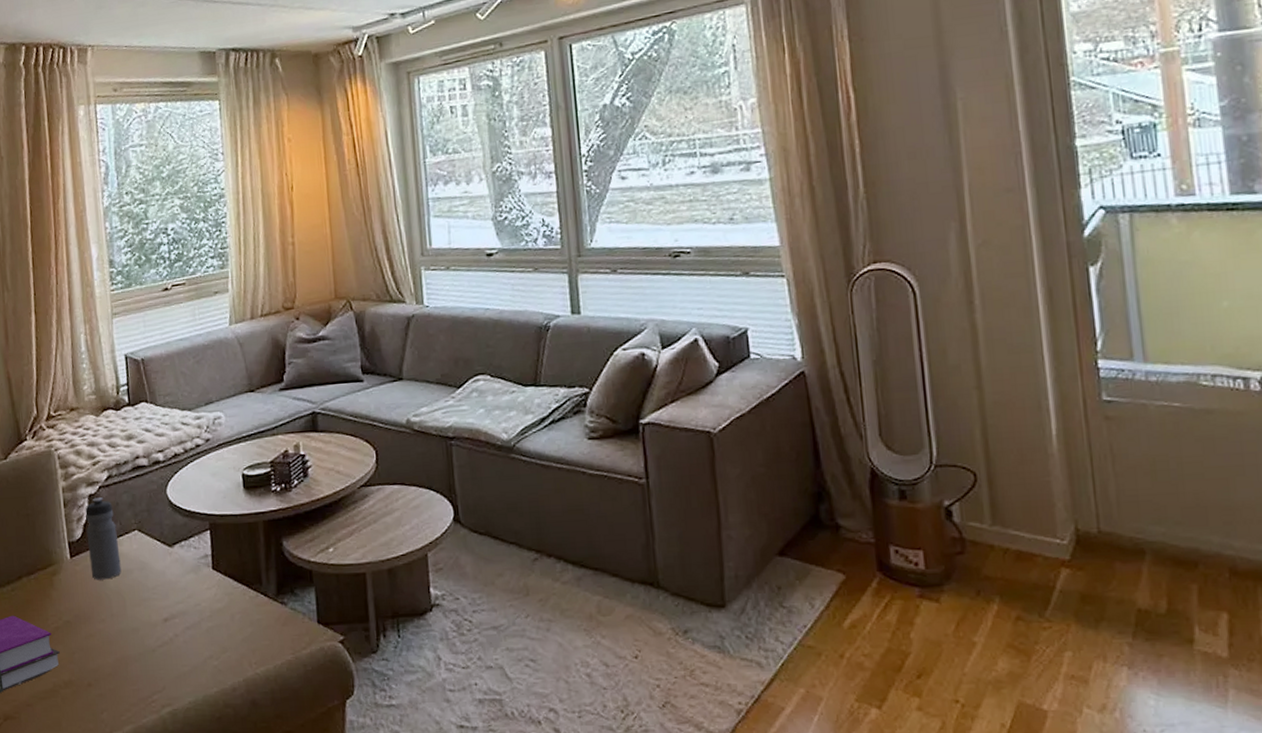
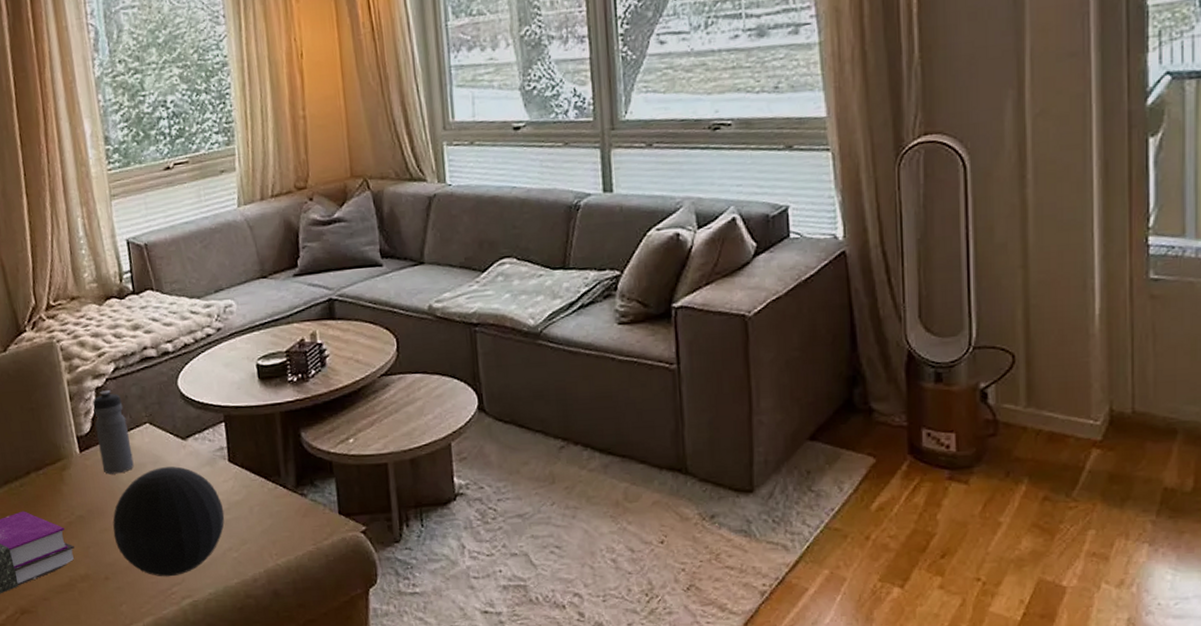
decorative ball: none [98,573,207,685] -> present [113,466,225,577]

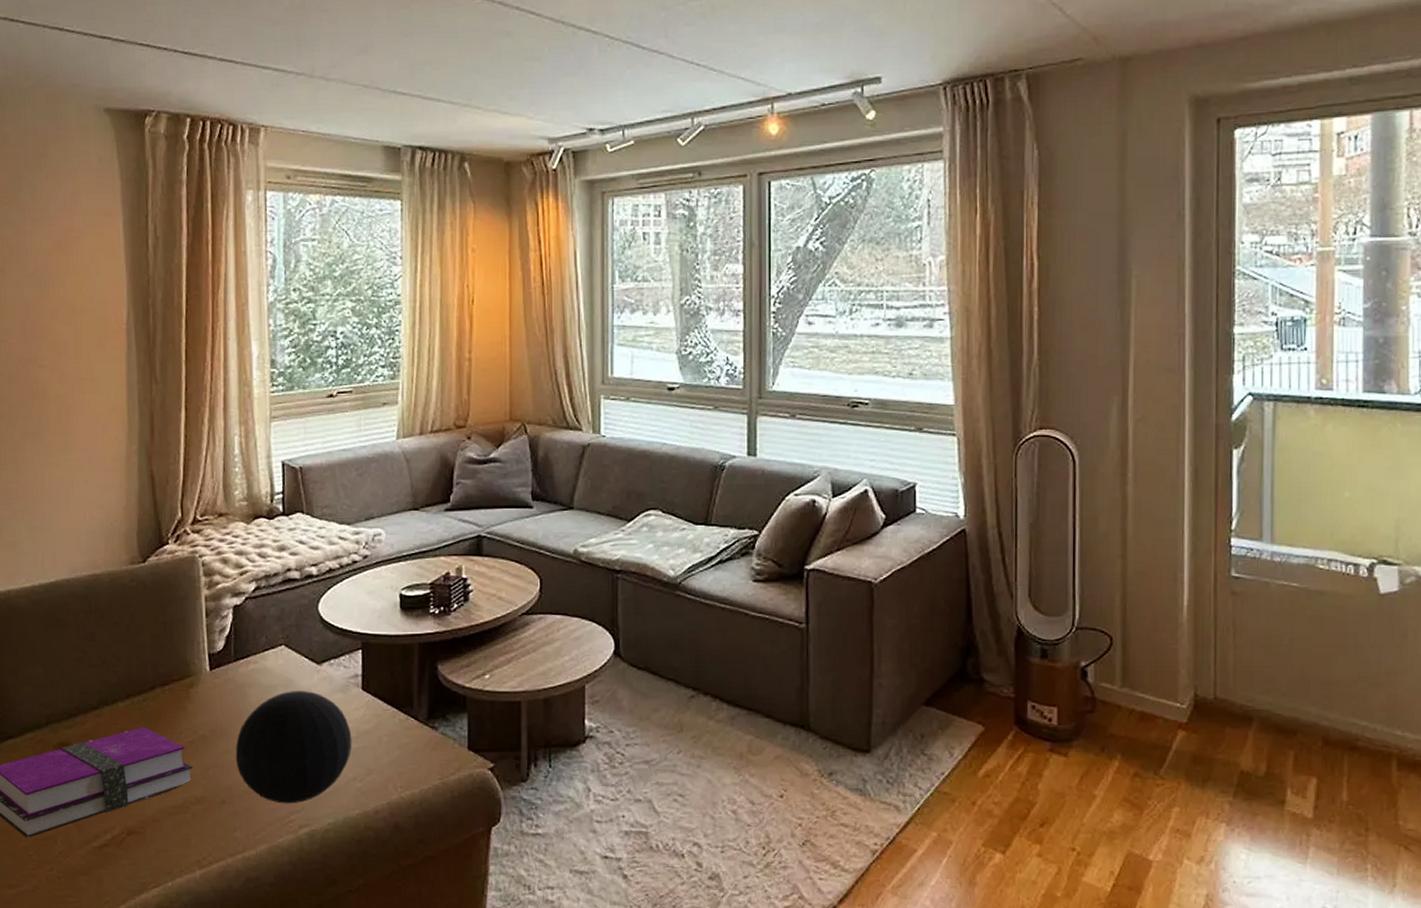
water bottle: present [92,390,134,475] -> none [228,609,265,695]

